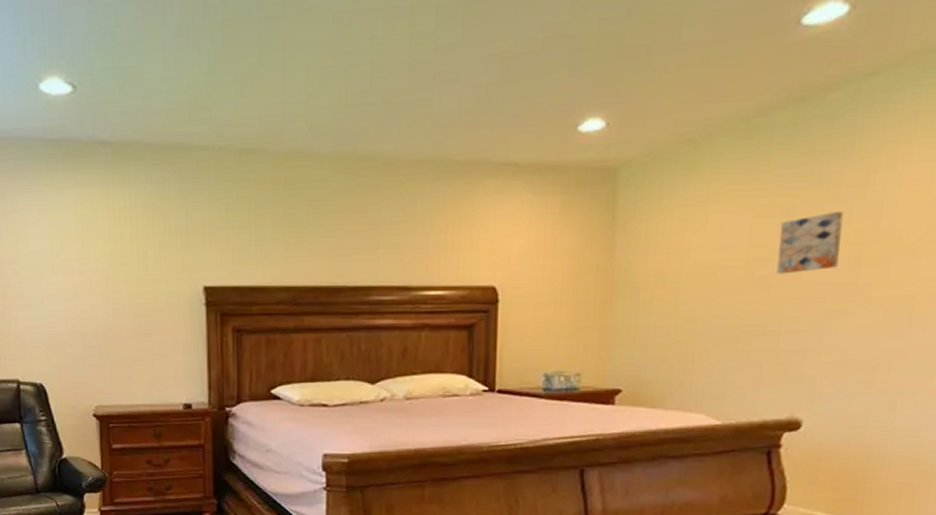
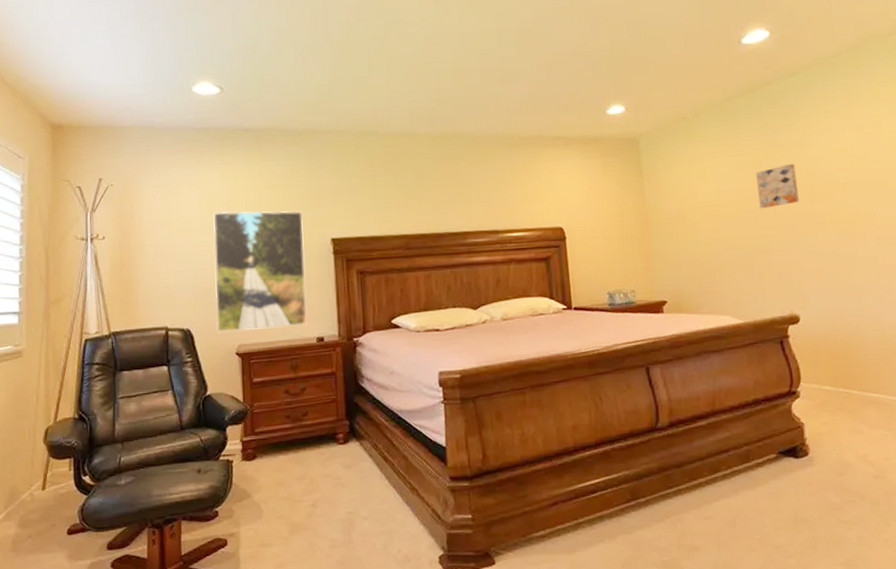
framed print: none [66,246,174,391] -> present [213,210,308,332]

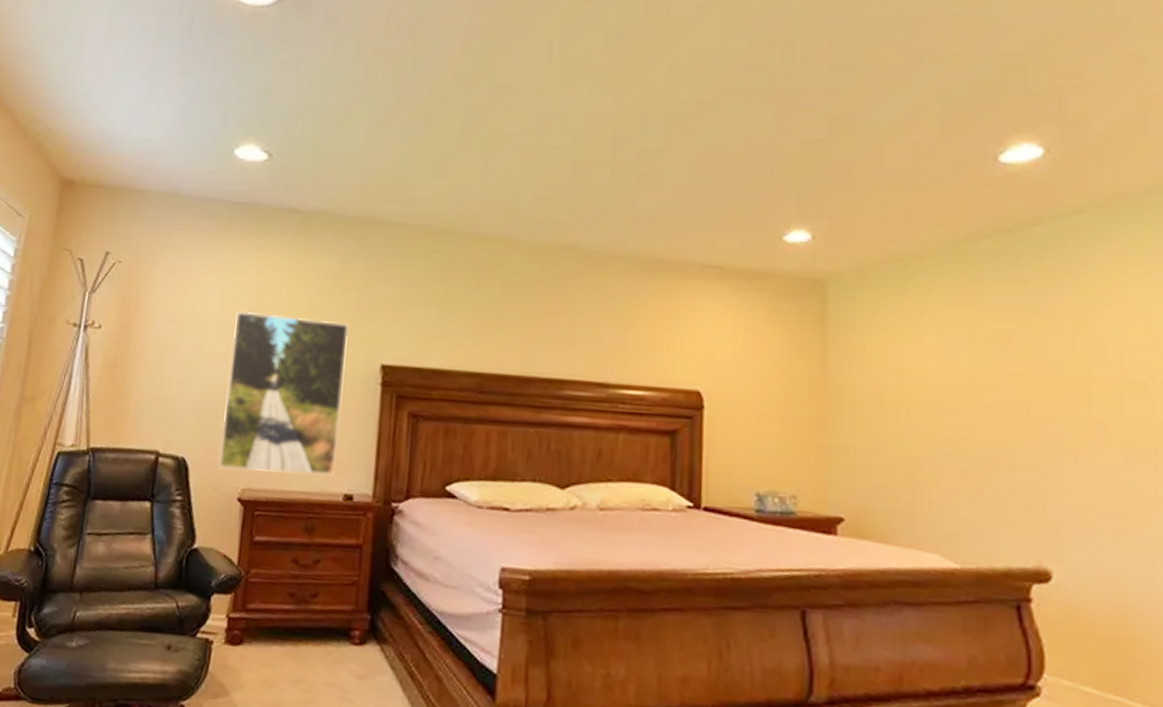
wall art: present [755,163,800,209] -> none [1001,342,1069,404]

